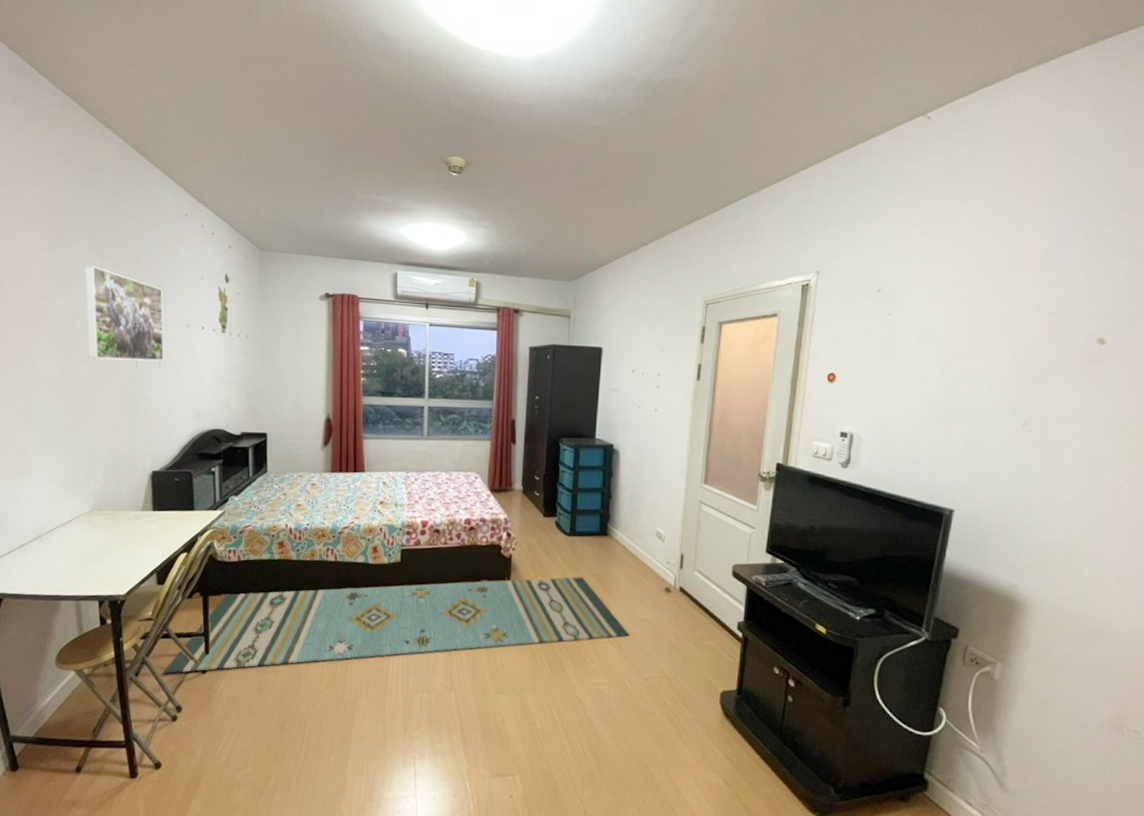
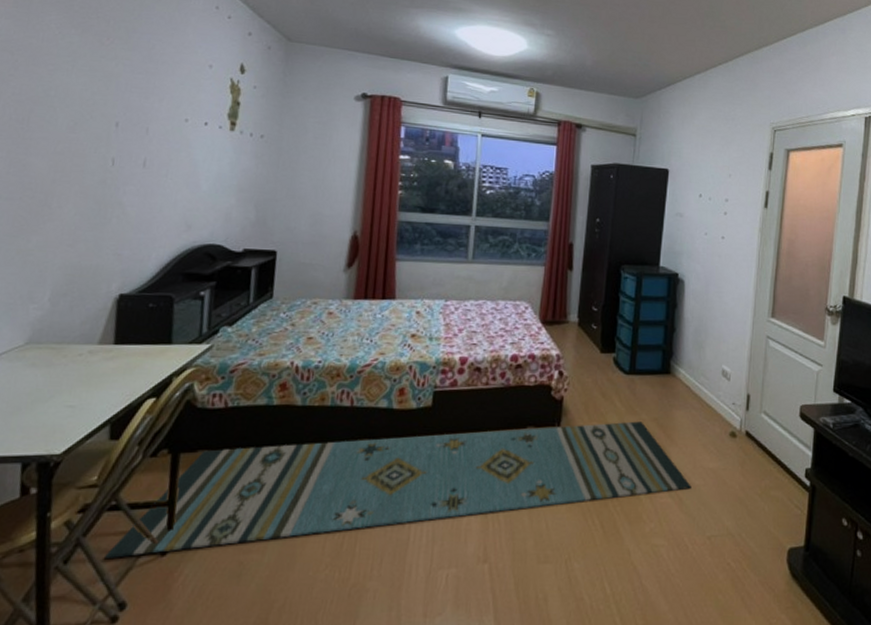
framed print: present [84,265,164,362] -> none [47,40,158,161]

